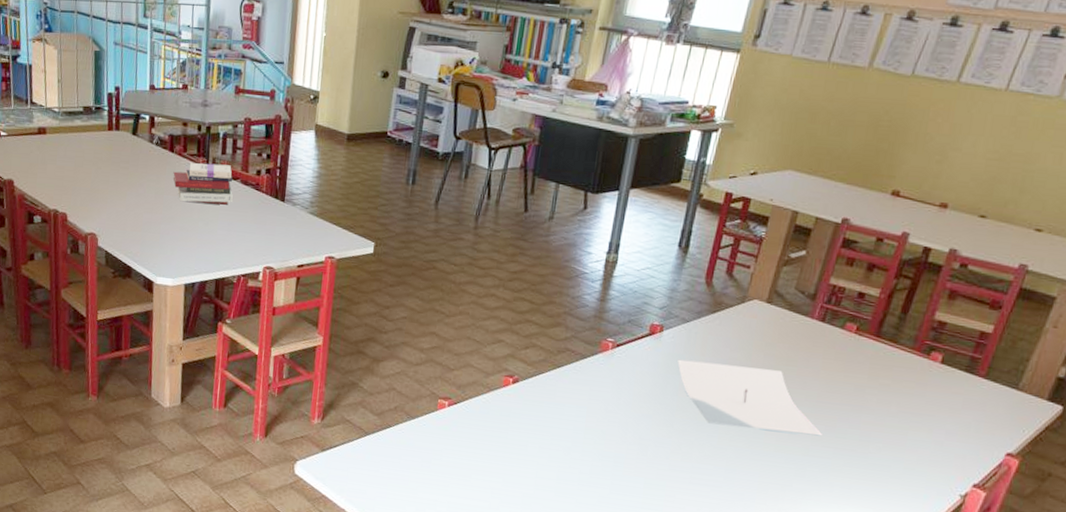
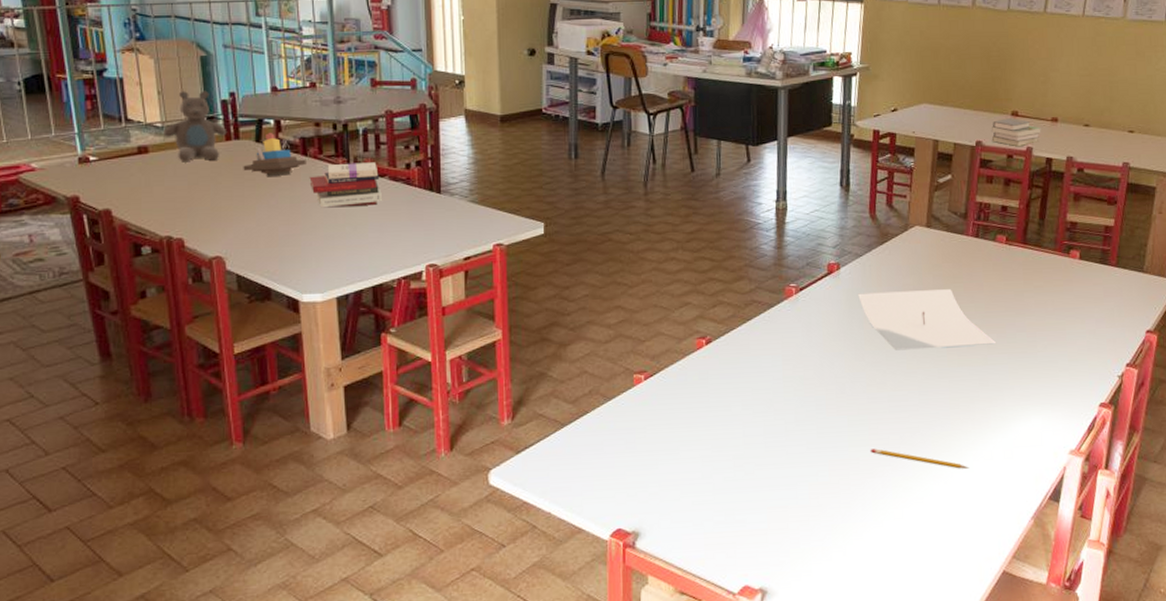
stuffed animal: none [59,81,110,147] -> present [163,90,227,161]
toy blocks: none [120,126,172,168] -> present [243,132,306,178]
books: none [861,197,925,231] -> present [991,118,1041,147]

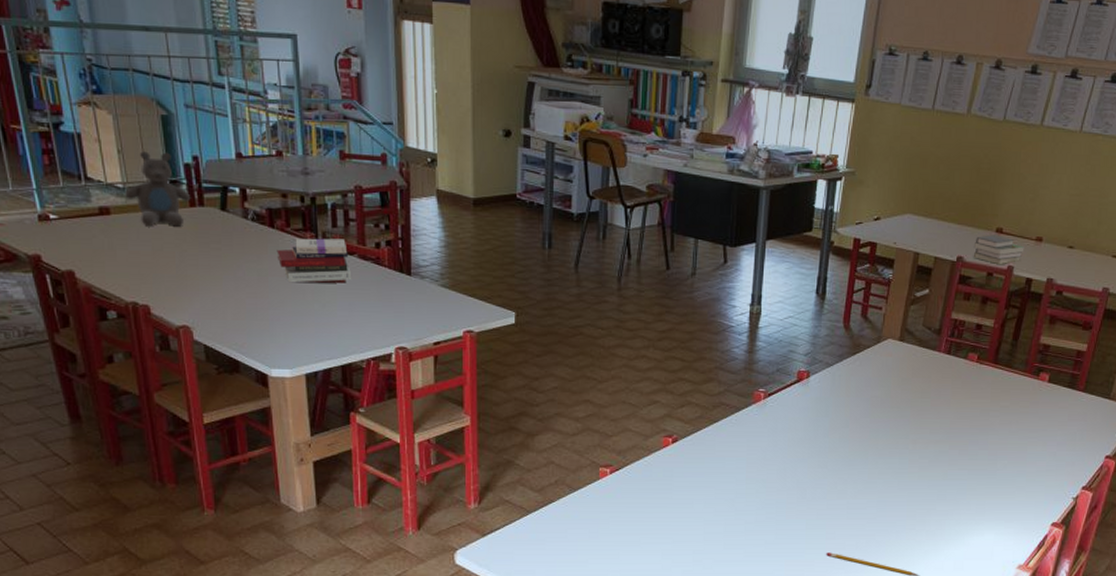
toy blocks: present [243,132,306,178] -> none [208,200,273,248]
paper sheet: present [858,289,997,351] -> none [826,402,958,461]

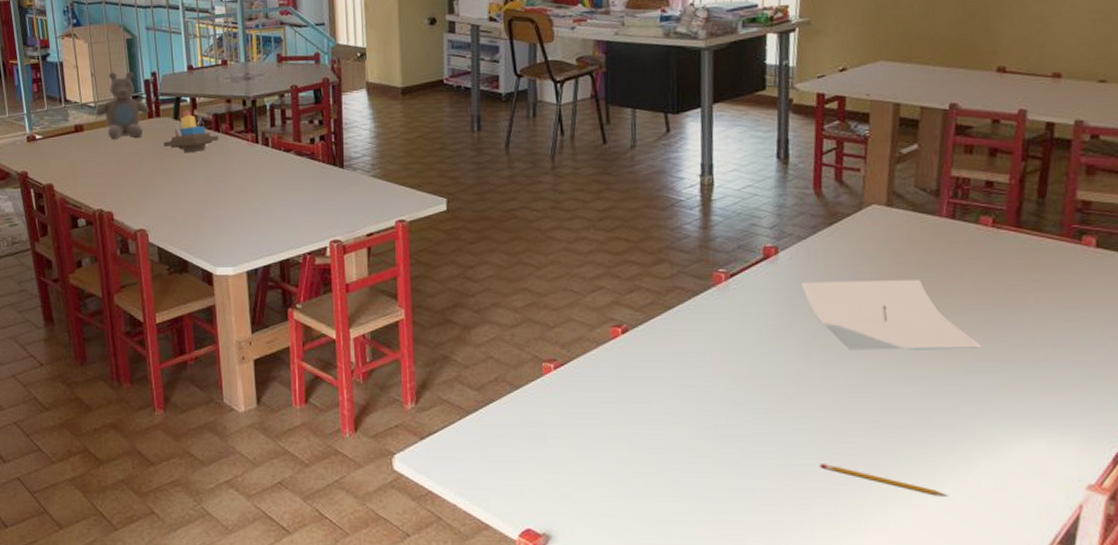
toy blocks: none [208,200,273,248] -> present [163,109,219,153]
books: present [276,238,352,283] -> none [221,137,289,183]
paper sheet: none [826,402,958,461] -> present [801,280,983,350]
books: present [973,235,1025,265] -> none [969,75,1039,110]

